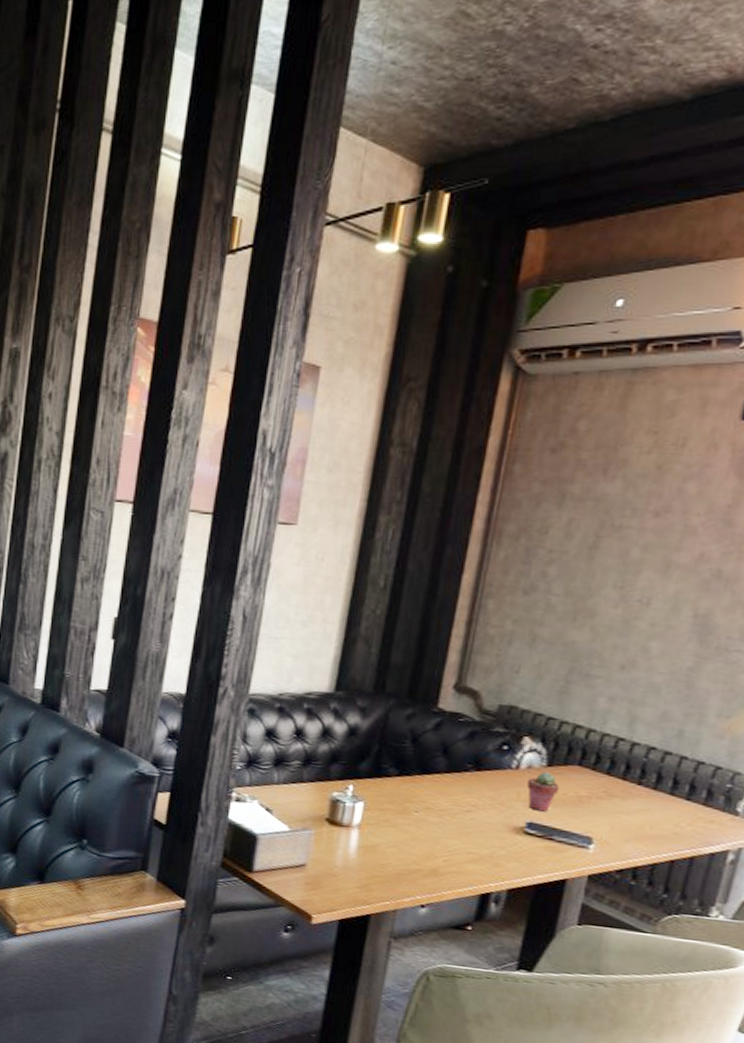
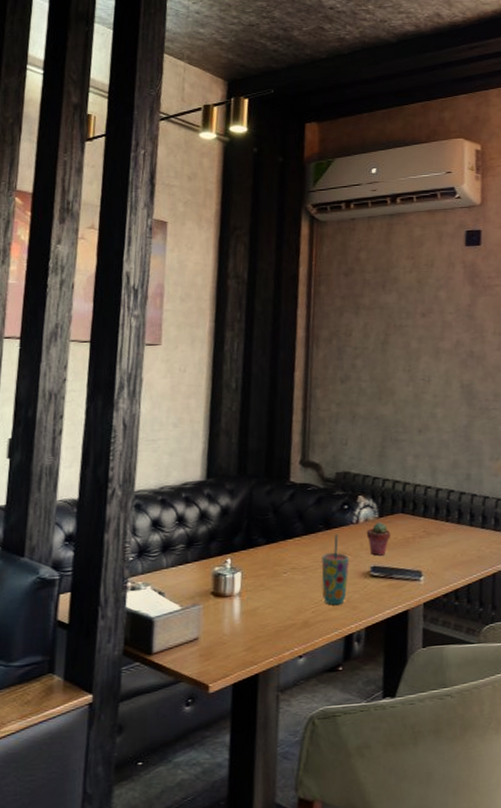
cup: none [458,777,501,859] -> present [321,534,350,605]

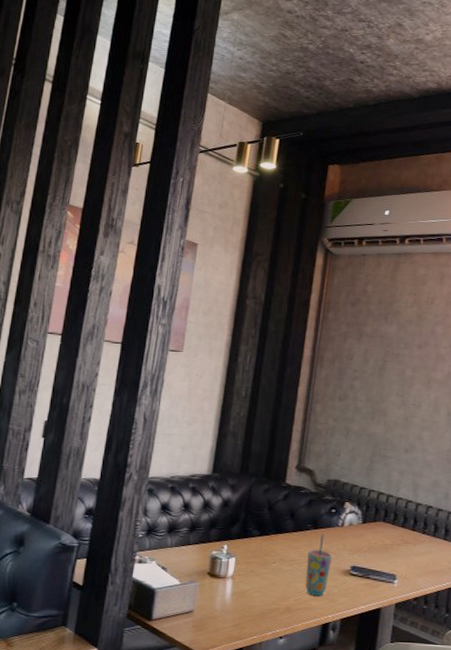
potted succulent: present [366,521,391,556] -> none [349,527,372,557]

